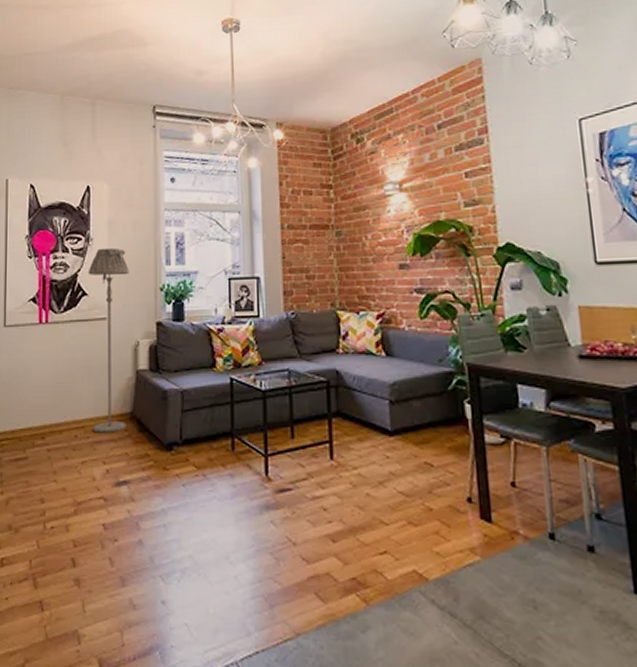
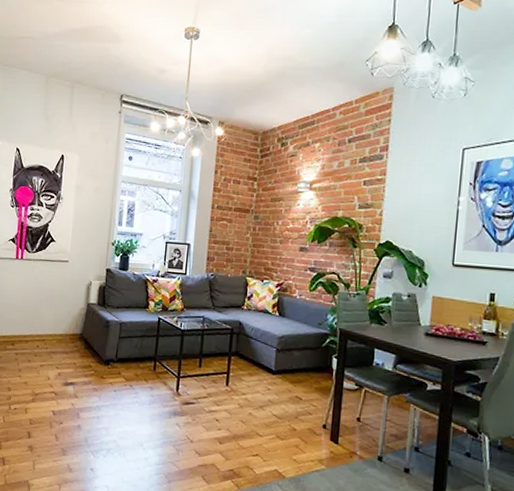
floor lamp: present [88,247,130,433] -> none [51,206,89,347]

